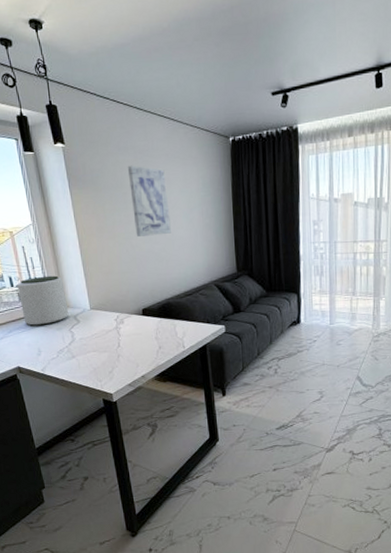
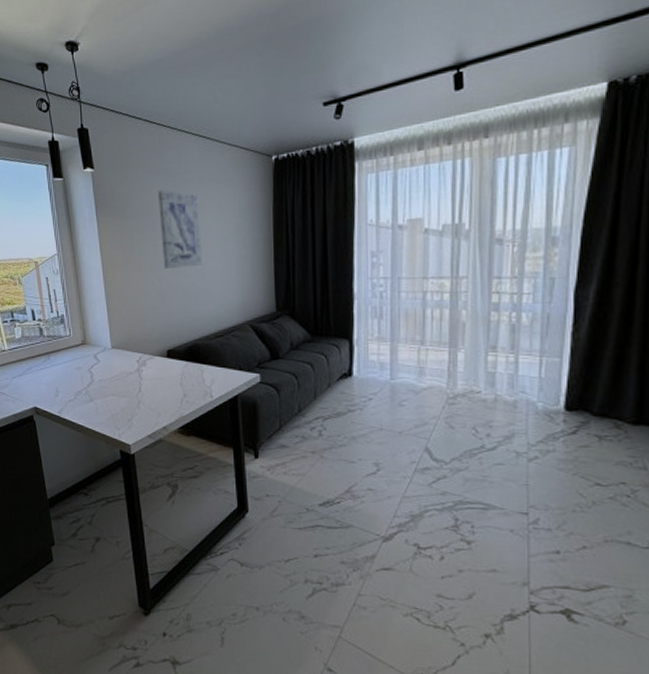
plant pot: present [17,275,69,326] -> none [39,309,89,363]

